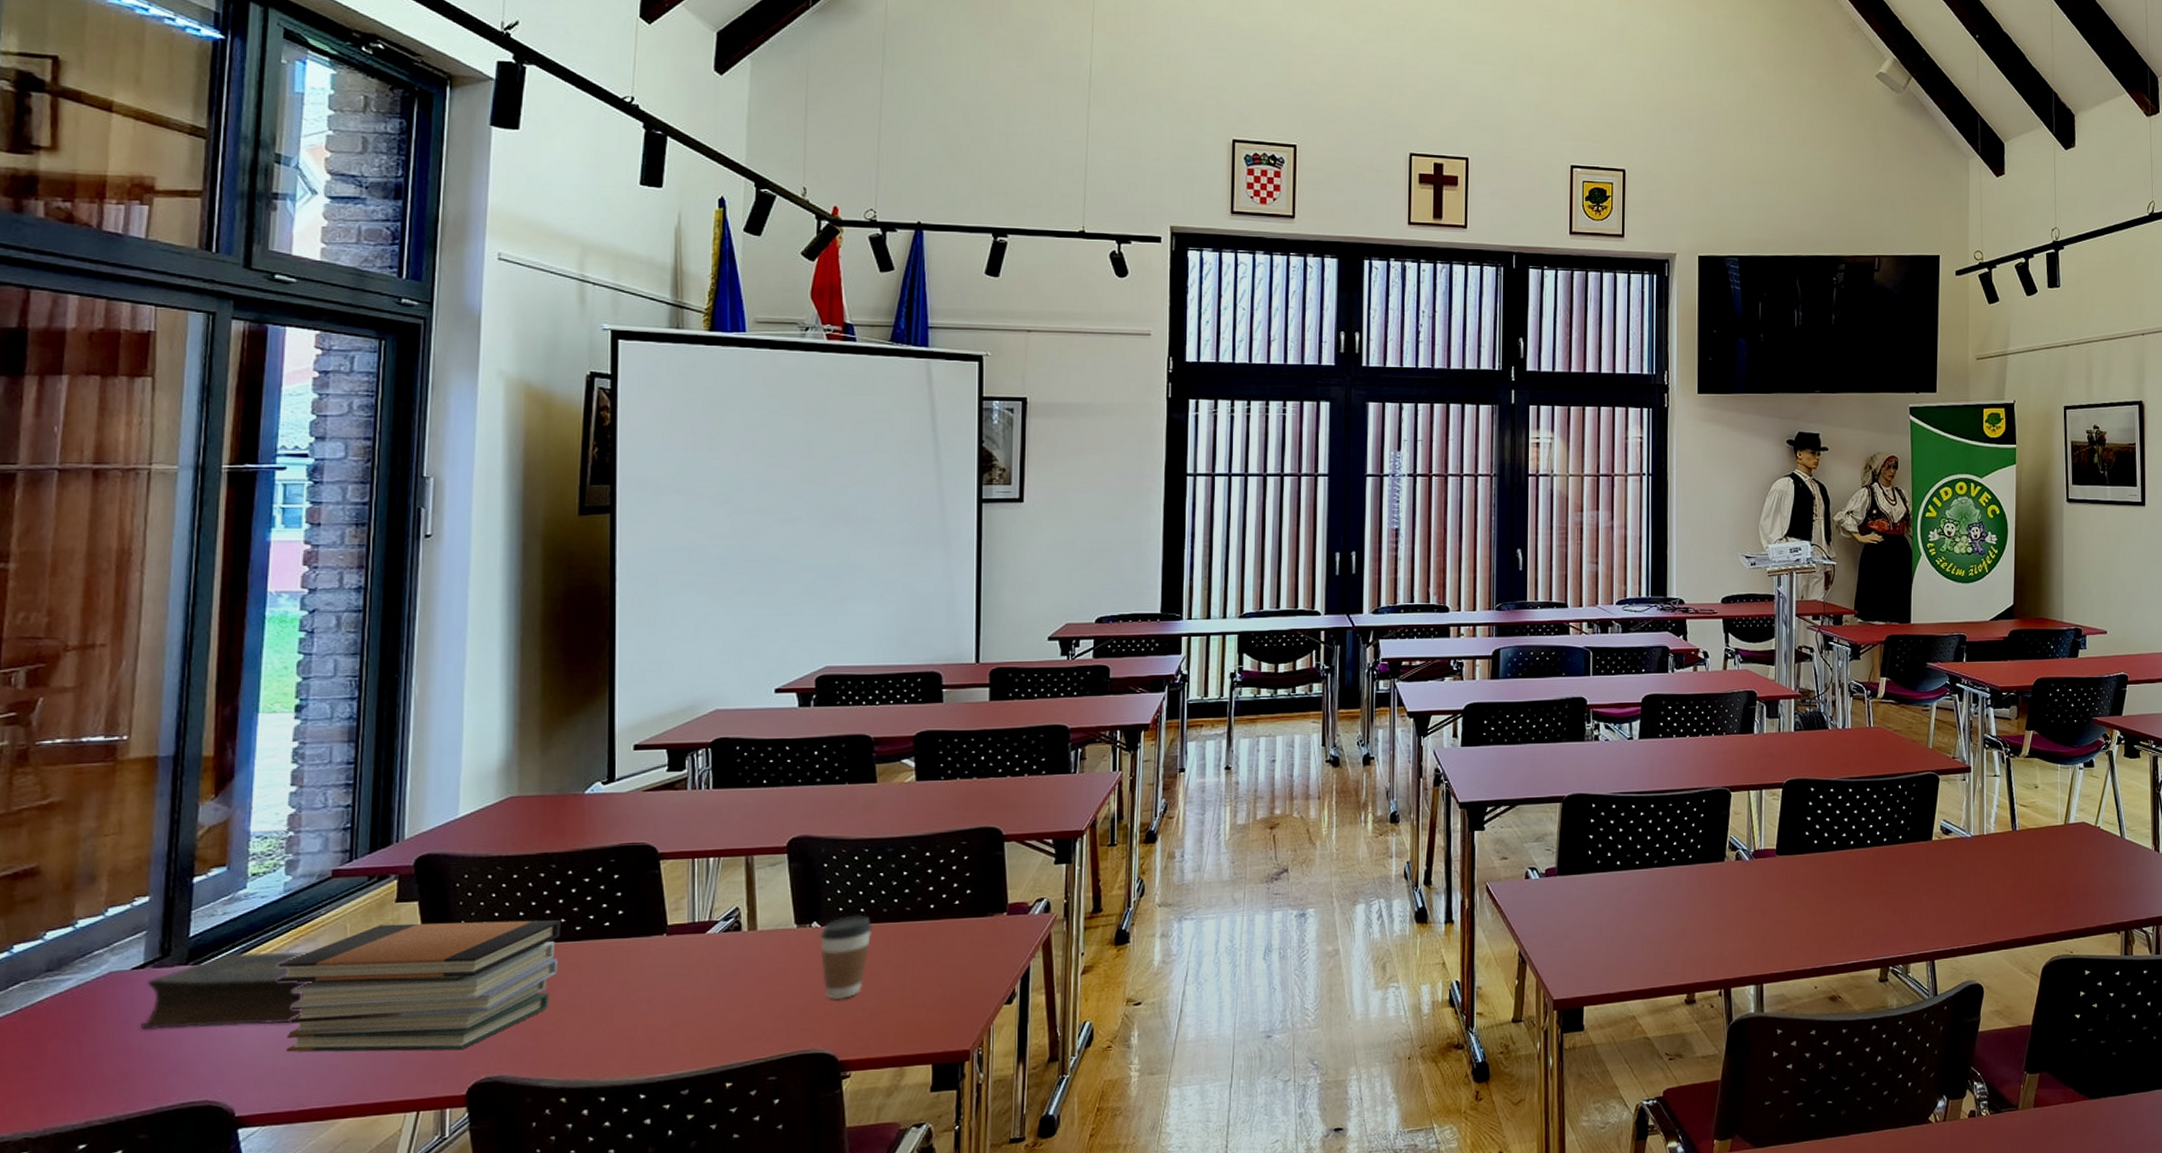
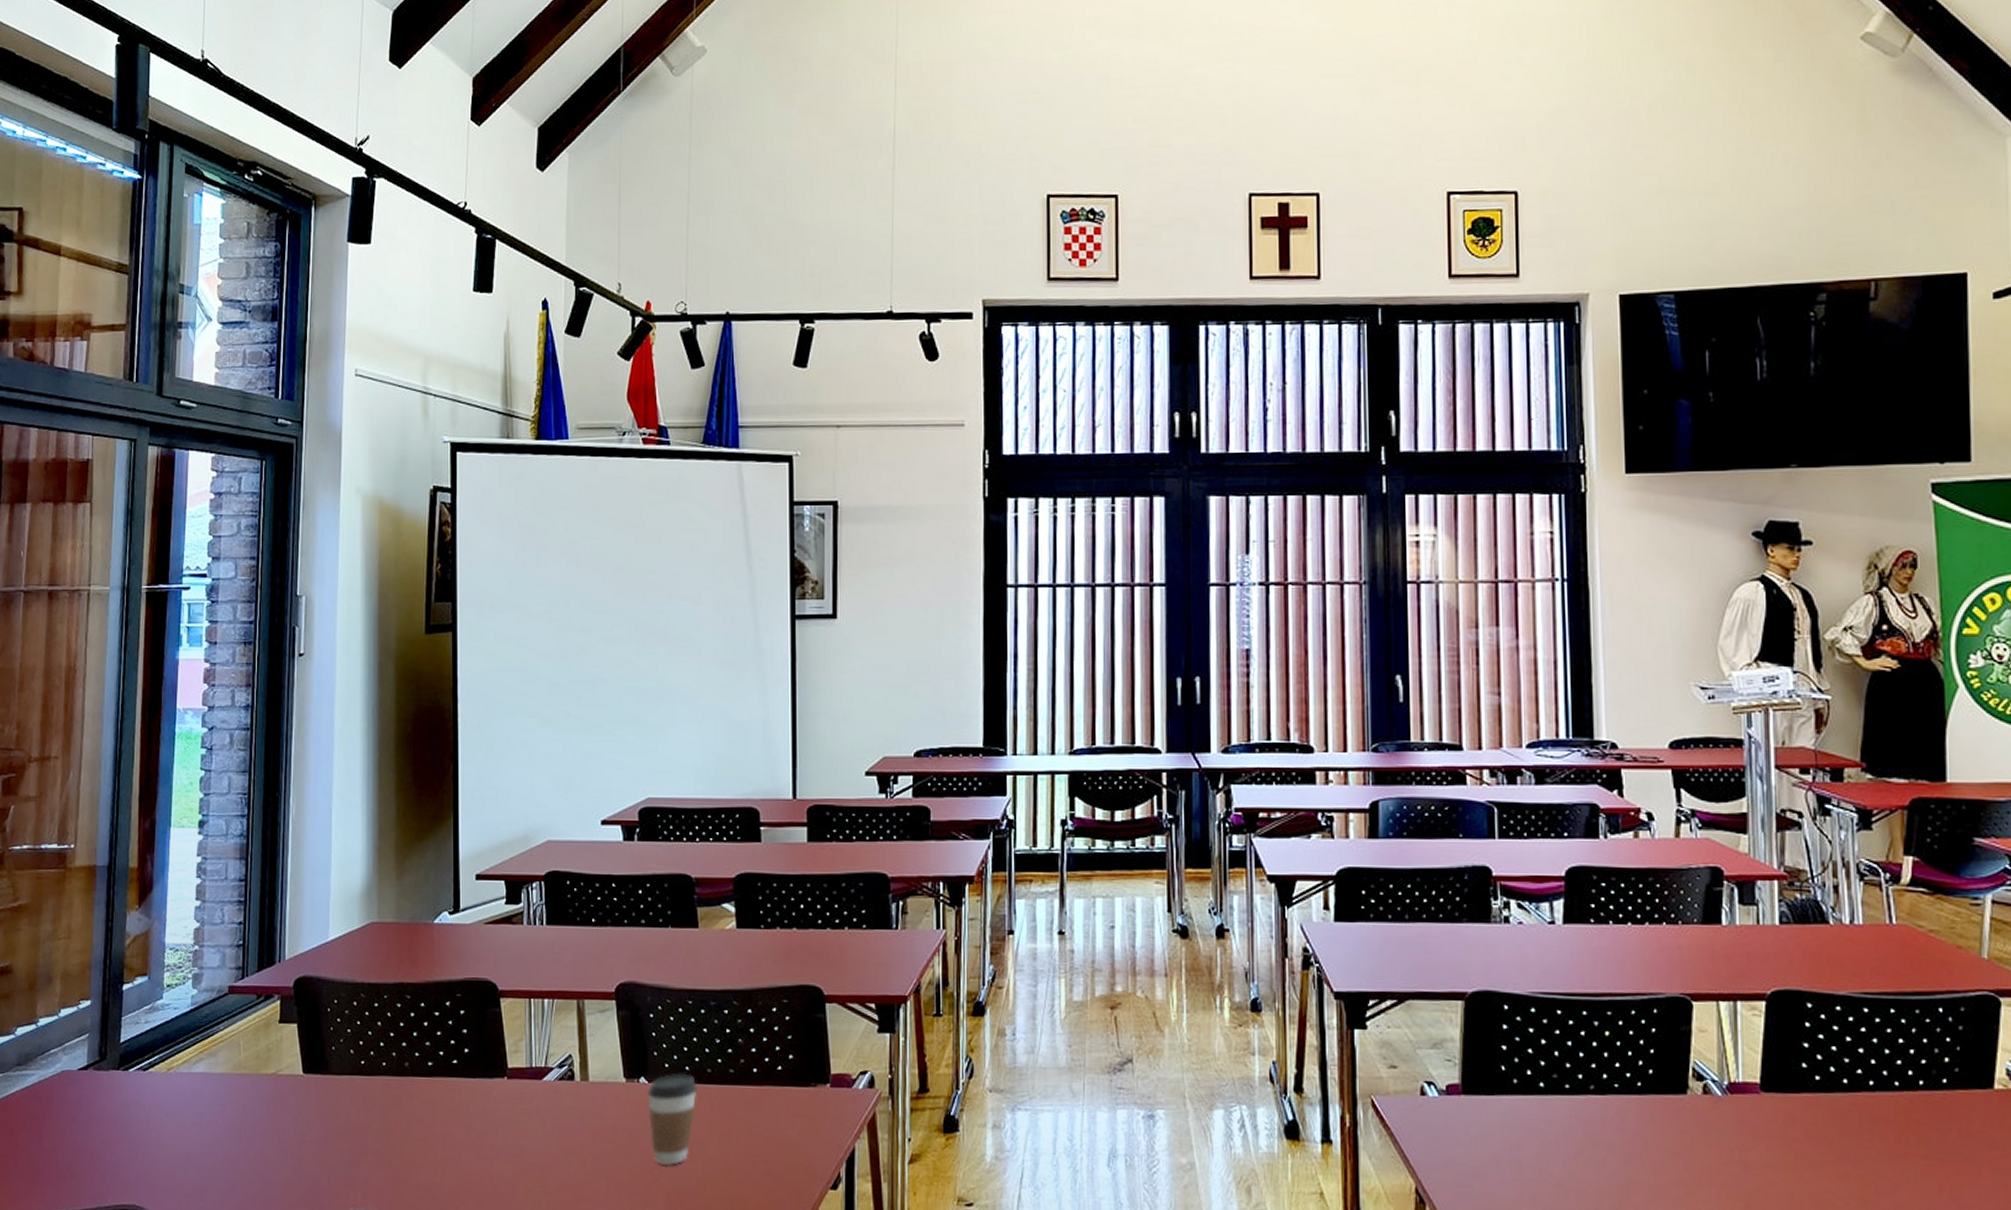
book: present [141,951,312,1030] -> none [85,1062,213,1136]
book stack: present [276,920,560,1052] -> none [186,1044,415,1180]

